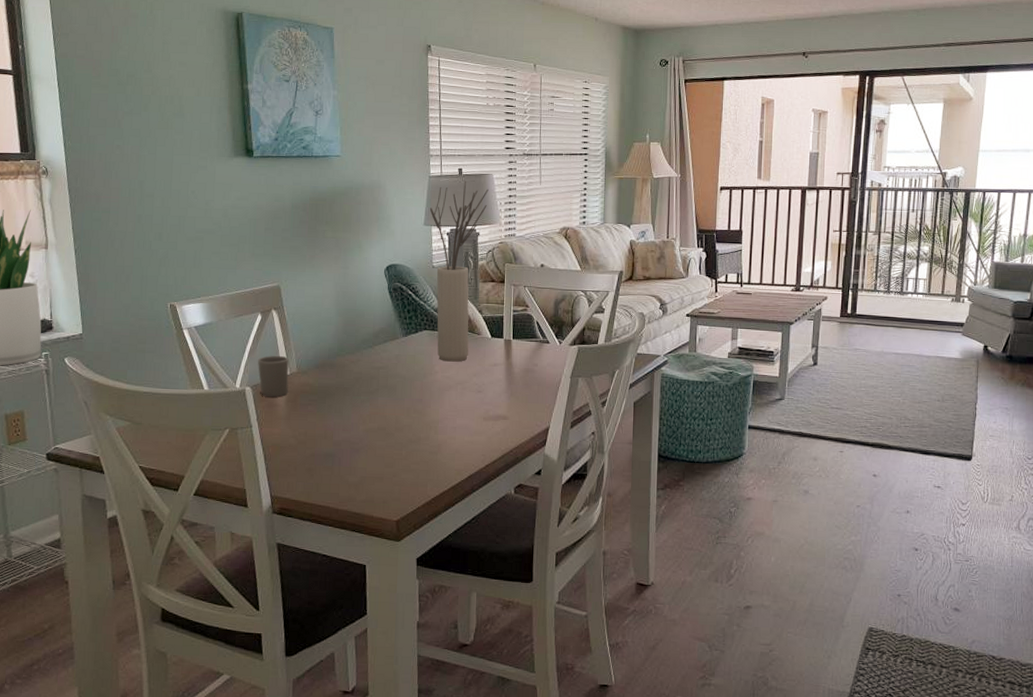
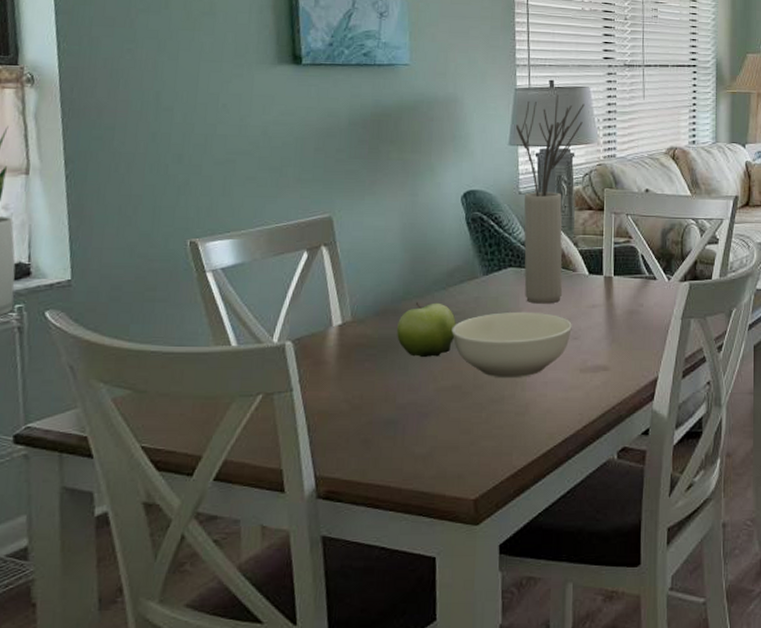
mug: present [257,355,289,398] -> none [301,301,342,353]
fruit: none [333,358,381,404] -> present [397,302,456,358]
bowl: none [377,368,477,423] -> present [451,312,572,379]

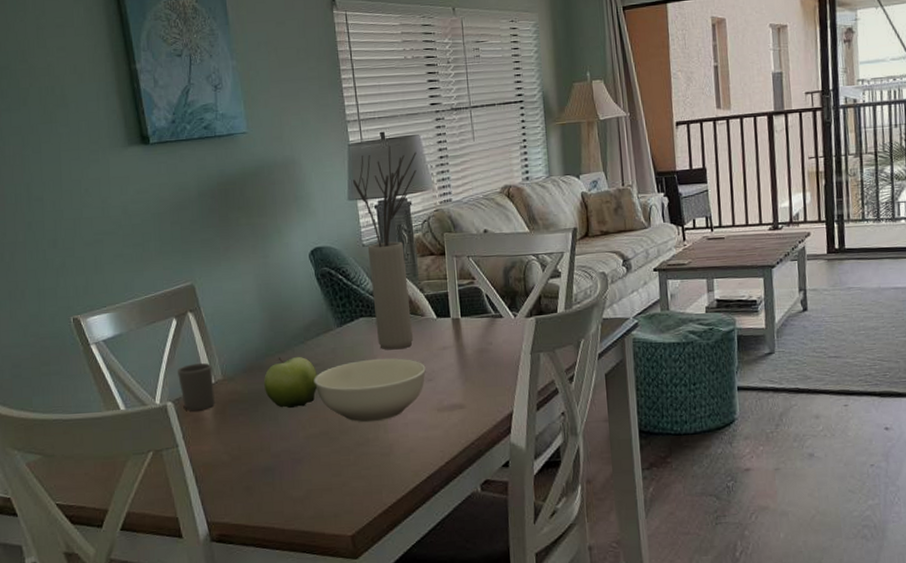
mug: none [301,301,342,353] -> present [176,362,215,411]

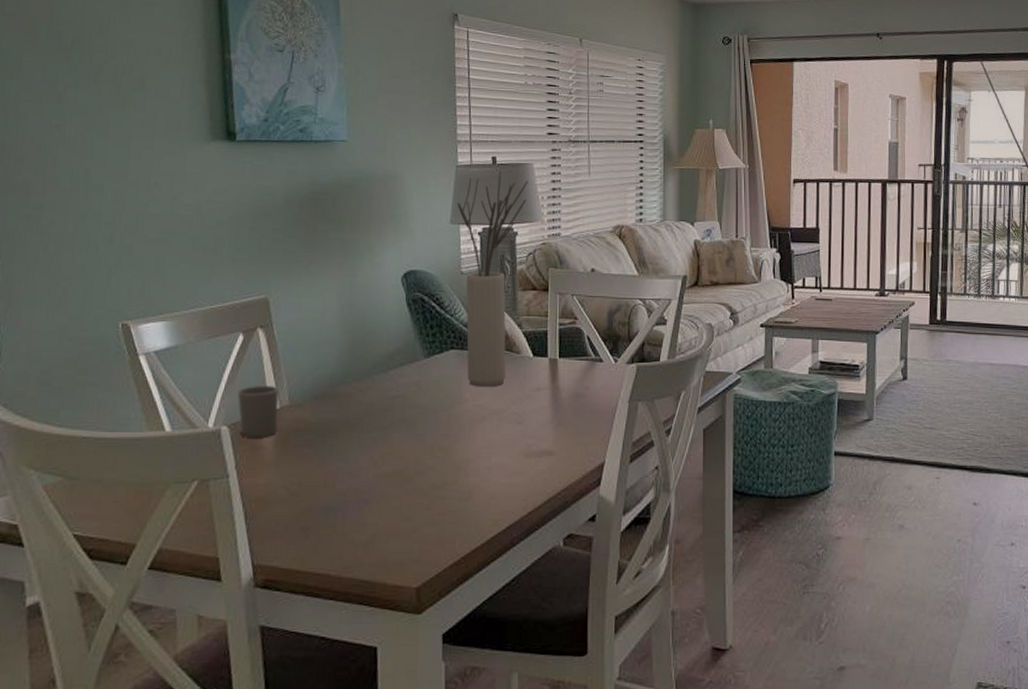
fruit: present [264,356,318,409] -> none [336,386,397,443]
bowl: present [313,358,426,423] -> none [392,396,516,464]

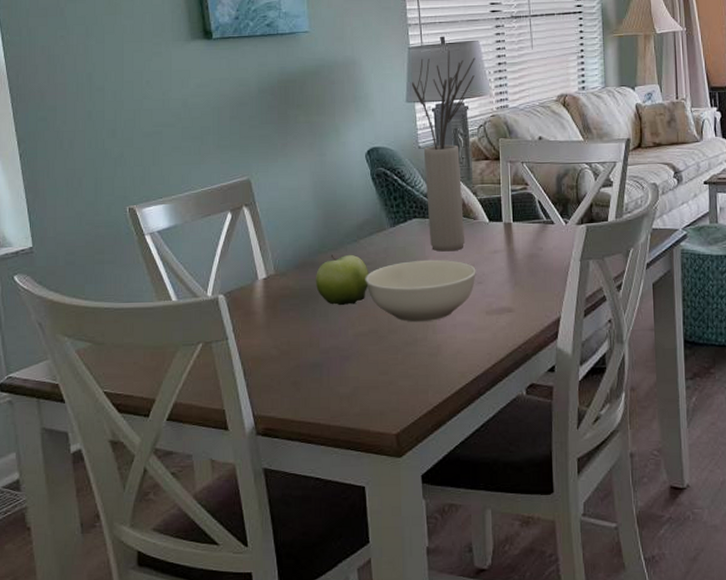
mug: present [237,385,279,438] -> none [229,257,266,305]
fruit: none [336,386,397,443] -> present [316,254,369,306]
bowl: none [392,396,516,464] -> present [365,260,476,323]

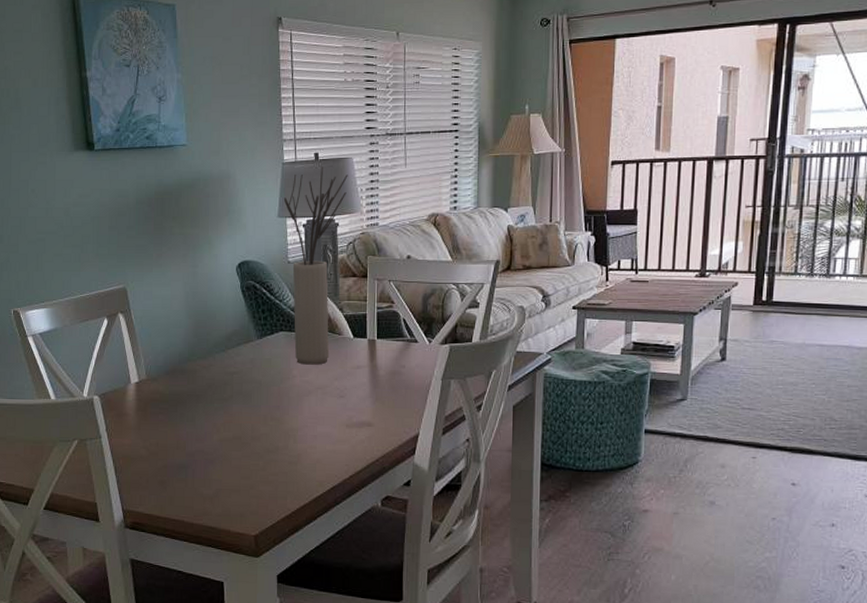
fruit: present [316,254,369,306] -> none [185,363,235,412]
bowl: present [365,260,476,323] -> none [231,372,339,432]

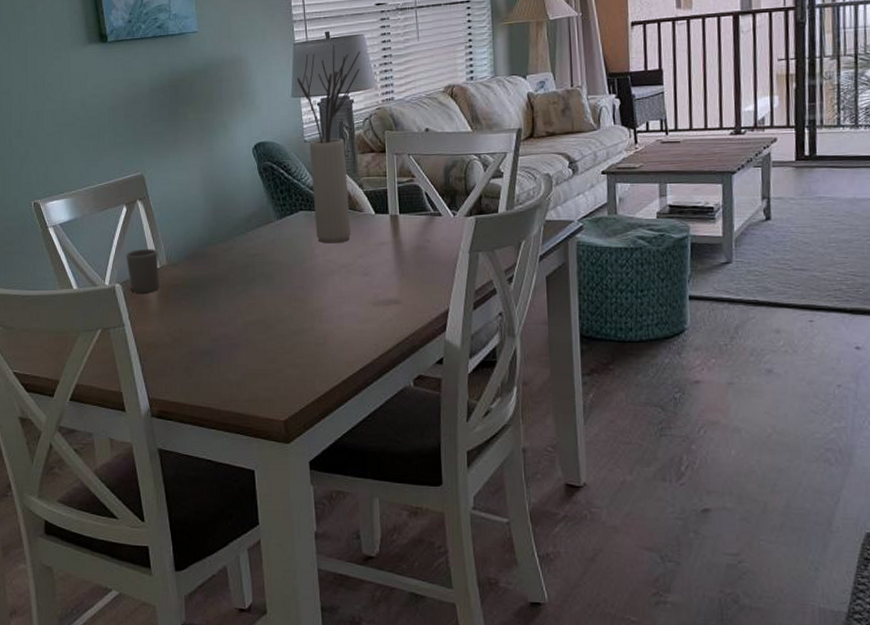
mug: none [104,361,138,406] -> present [125,248,159,294]

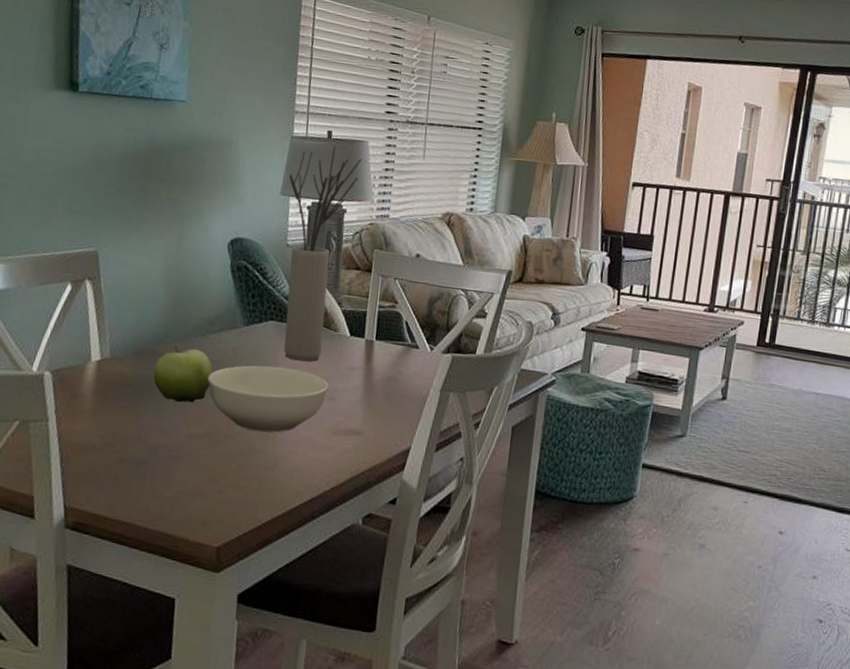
mug: present [125,248,159,294] -> none [61,335,101,387]
fruit: none [206,246,257,296] -> present [153,346,213,403]
bowl: none [253,252,362,313] -> present [207,365,329,433]

